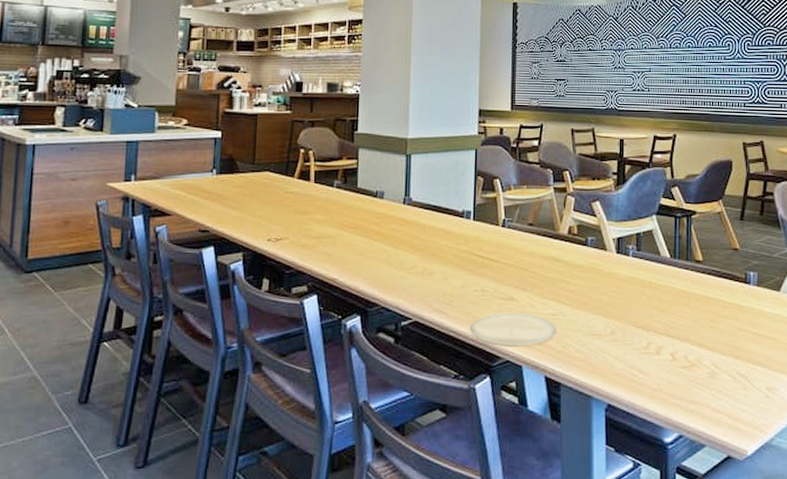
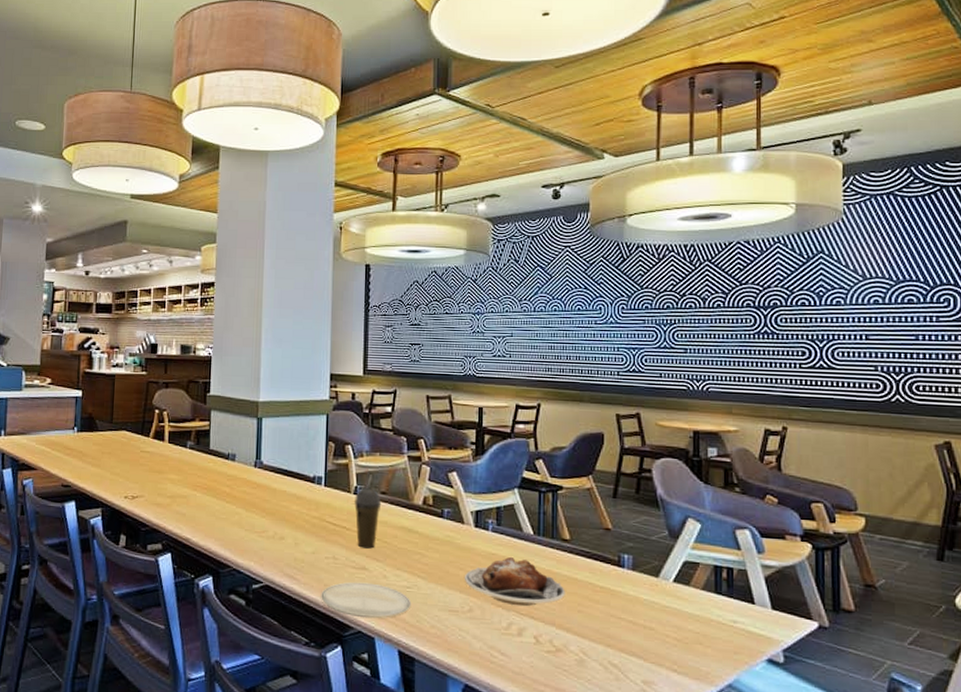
beverage cup: none [503,203,529,279] -> present [354,470,382,549]
pastry: none [606,279,699,325] -> present [464,556,565,606]

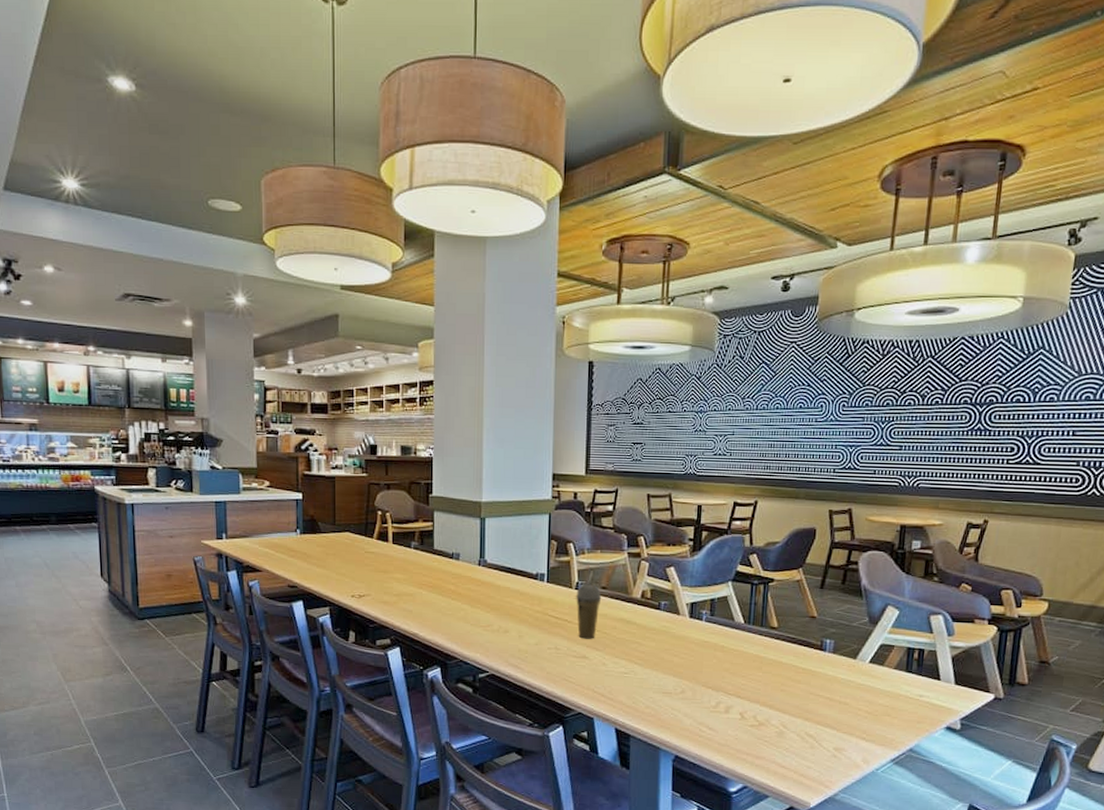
plate: present [321,581,412,619] -> none [544,669,629,702]
pastry: present [464,556,565,606] -> none [677,643,771,687]

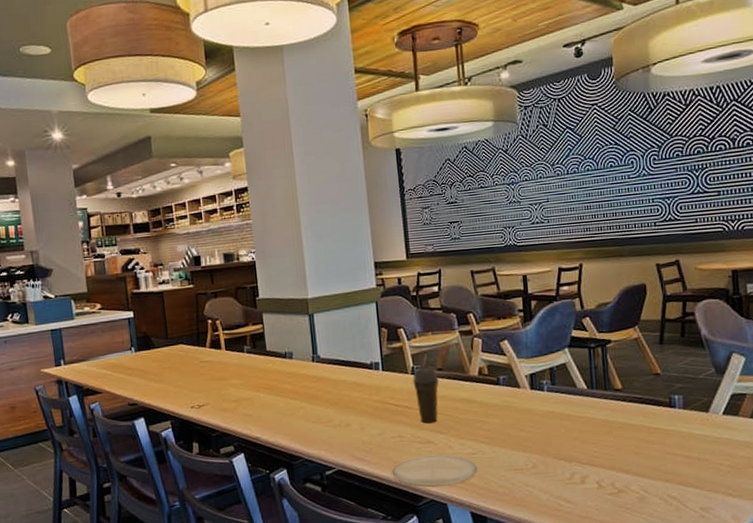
plate: none [544,669,629,702] -> present [391,454,479,488]

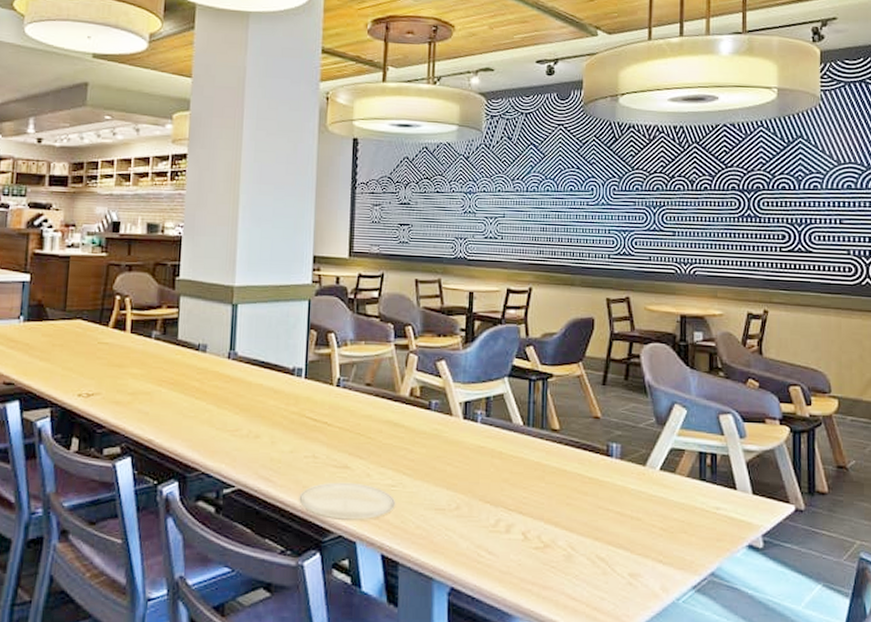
beverage cup: present [413,350,439,424] -> none [337,361,366,445]

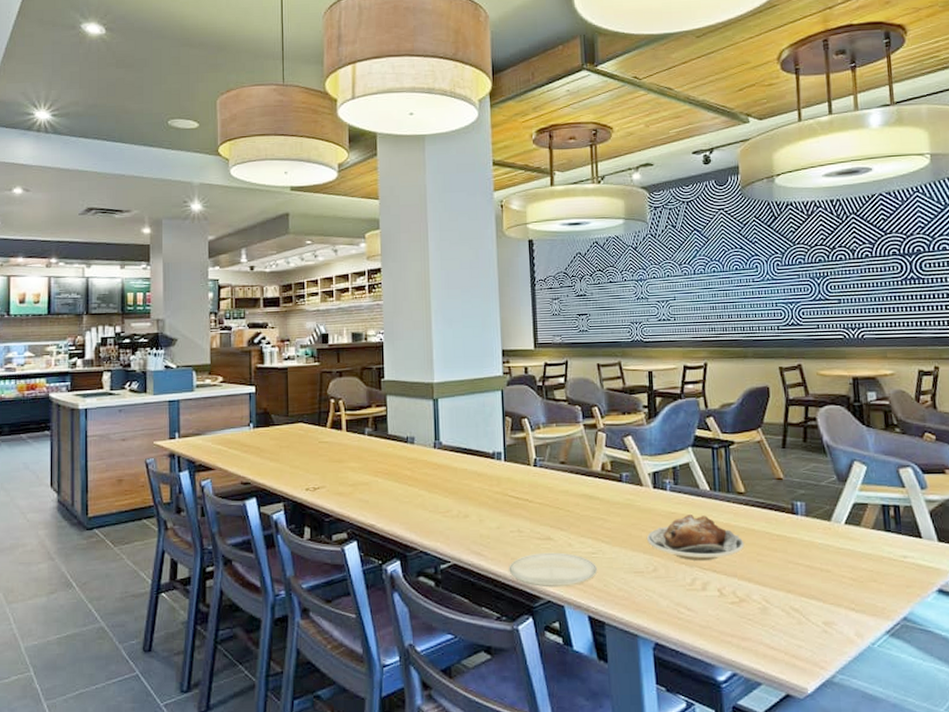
pastry: none [451,449,554,500] -> present [646,513,745,560]

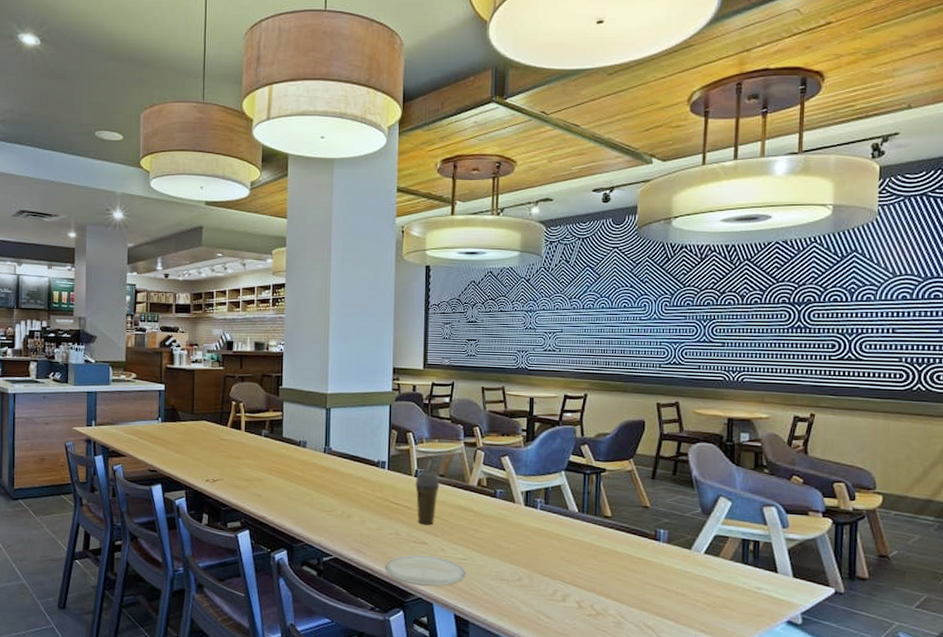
beverage cup: none [535,442,562,519] -> present [415,455,440,525]
pastry: present [646,513,745,560] -> none [514,531,606,575]

